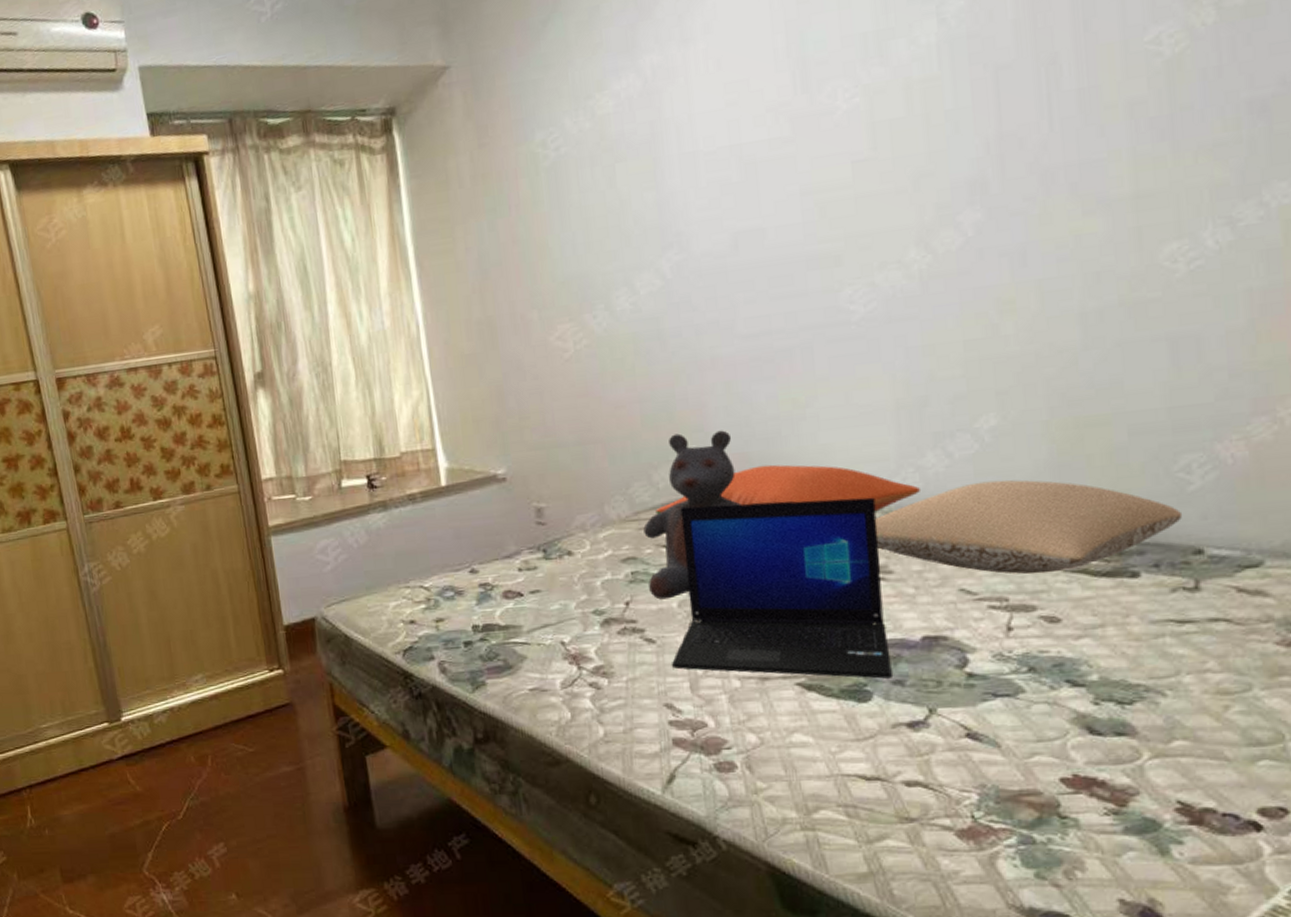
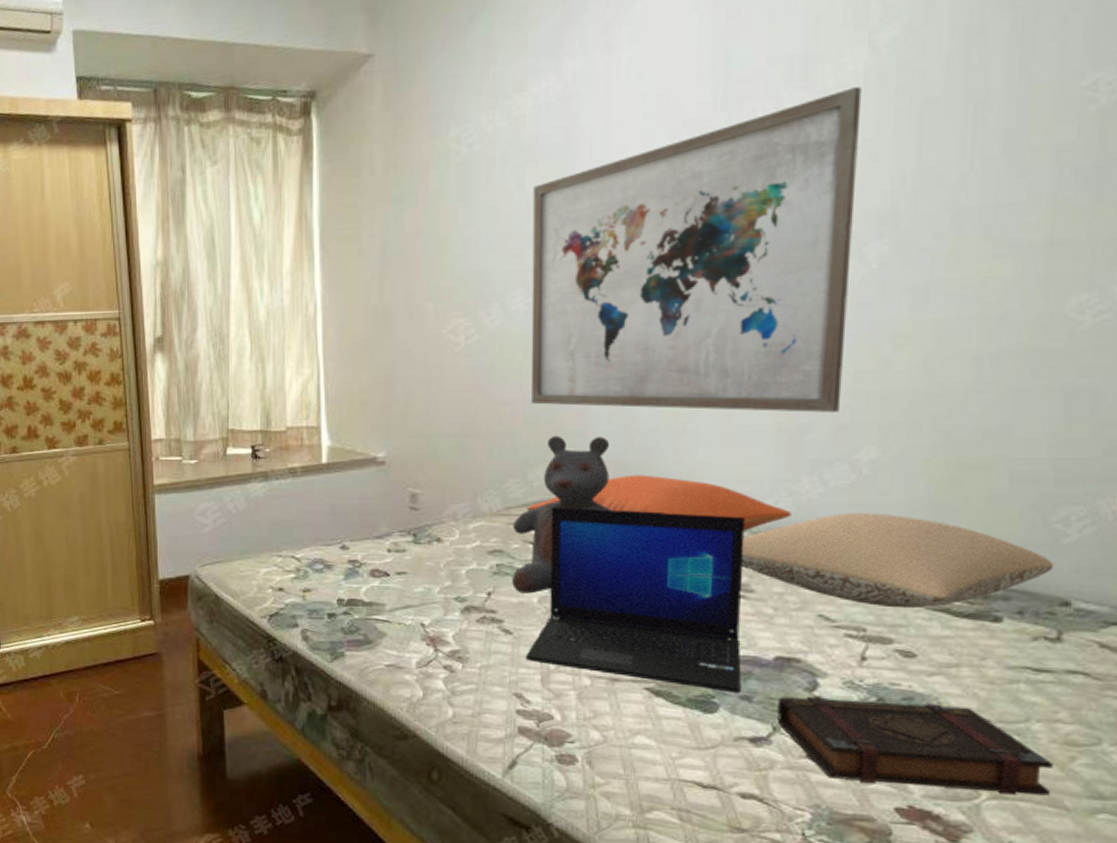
wall art: none [625,59,955,404] -> present [531,87,862,413]
book: none [930,667,1210,756] -> present [776,696,1053,796]

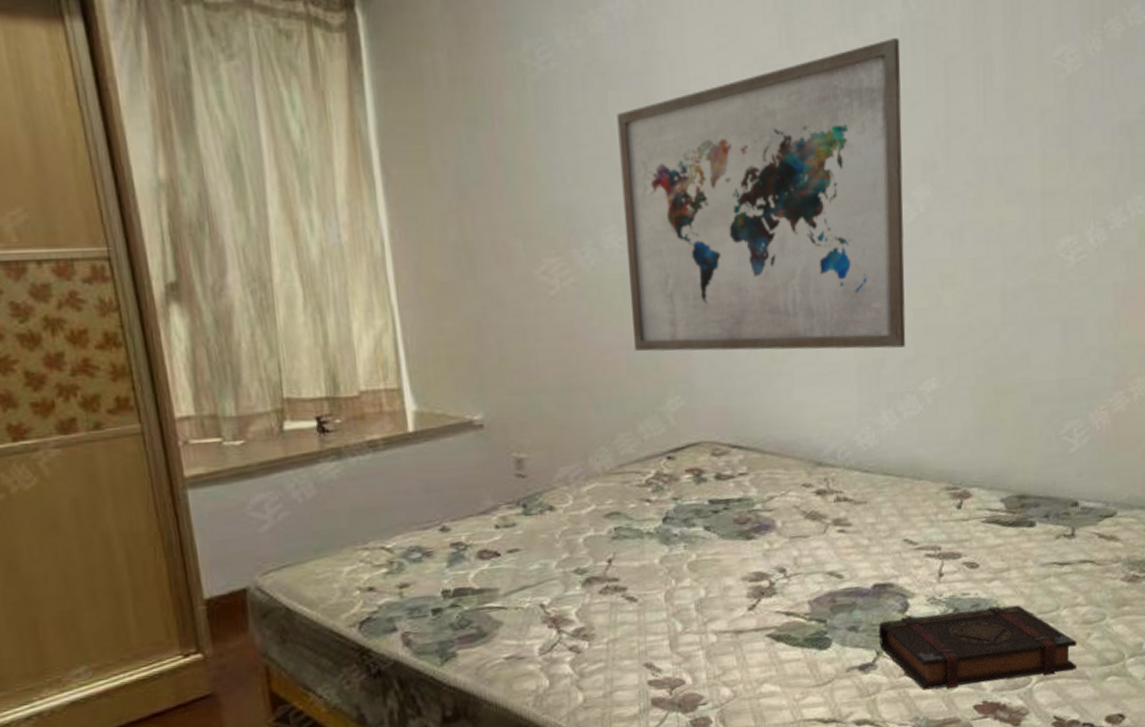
teddy bear: present [512,435,612,594] -> none [627,382,722,556]
laptop: present [525,508,745,693] -> none [651,453,848,628]
pillow: present [527,474,793,531] -> none [640,418,877,468]
pillow: present [742,513,1055,609] -> none [838,439,1066,525]

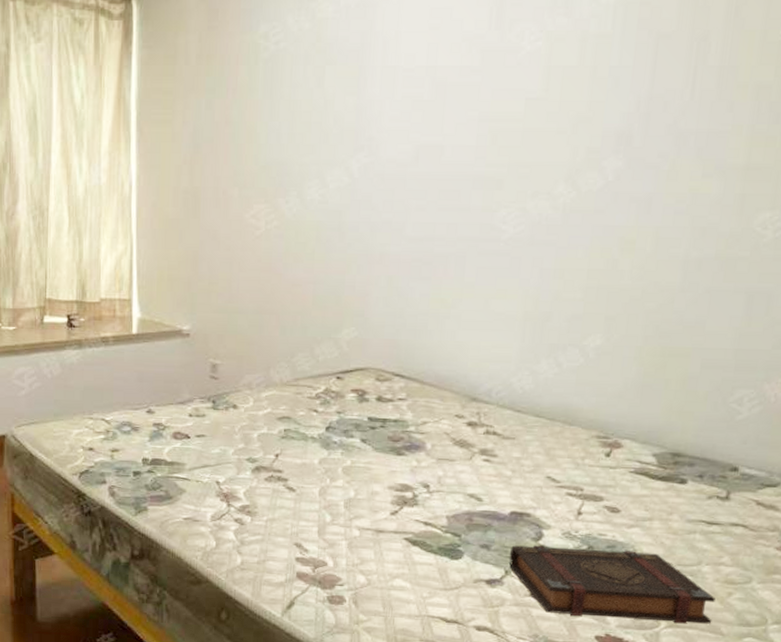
wall art: present [617,38,906,352] -> none [321,18,611,304]

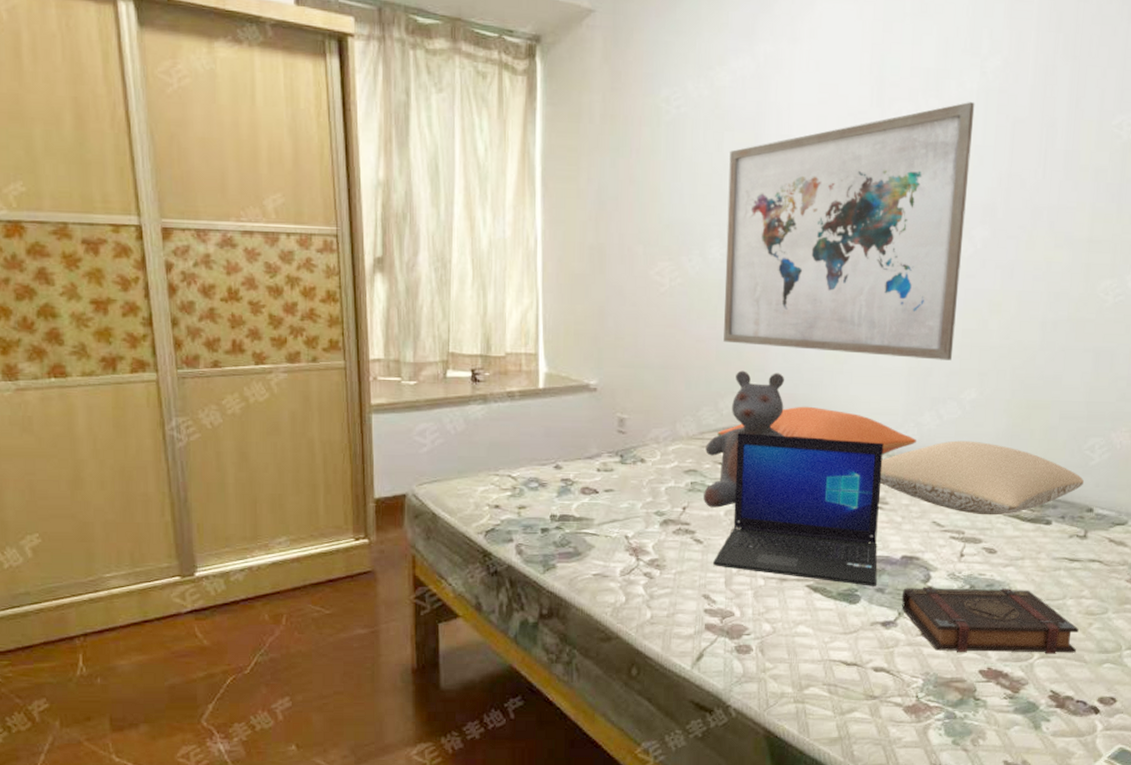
teddy bear: none [297,315,386,456] -> present [704,370,785,508]
laptop: none [305,380,494,542] -> present [712,433,884,586]
pillow: none [313,352,532,404] -> present [717,406,917,455]
wall art: none [321,18,611,304] -> present [724,102,975,360]
pillow: none [488,390,729,472] -> present [880,440,1085,516]

